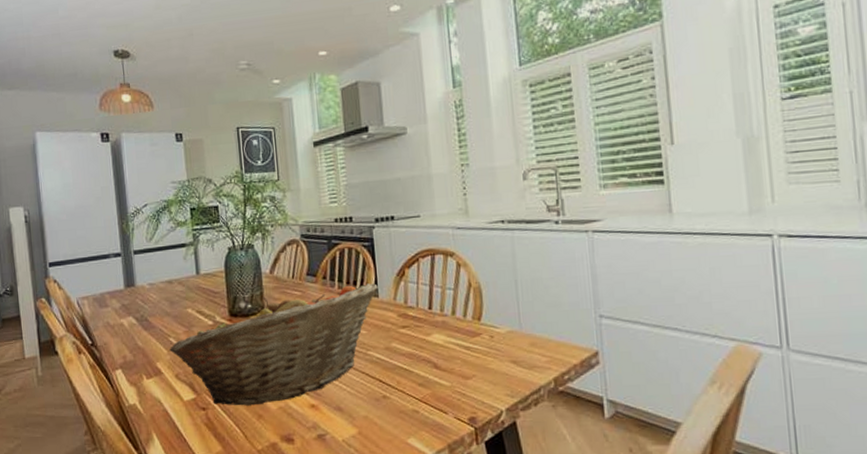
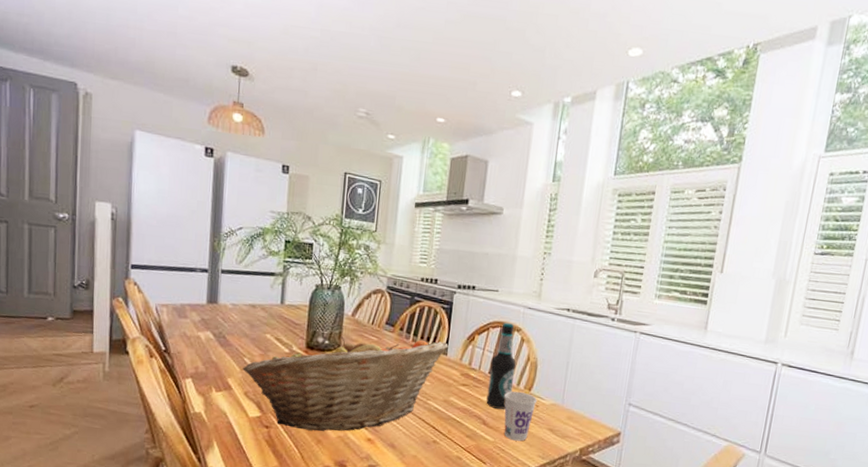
bottle: none [428,248,460,348] -> present [486,322,516,409]
cup: none [452,323,491,381] -> present [504,391,538,441]

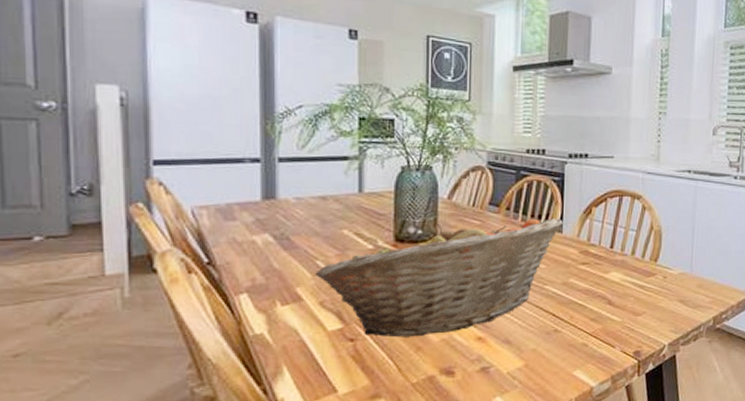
bottle: present [486,322,516,409] -> none [610,190,639,285]
cup: present [504,391,538,441] -> none [629,264,665,318]

